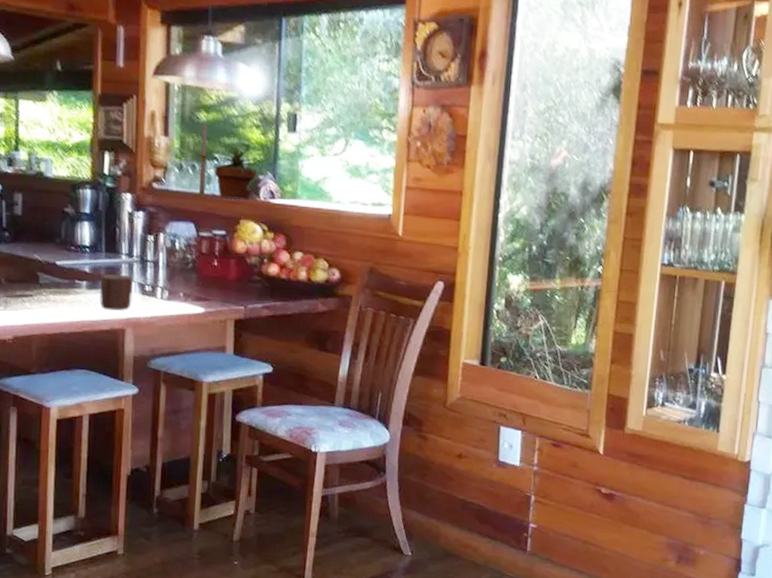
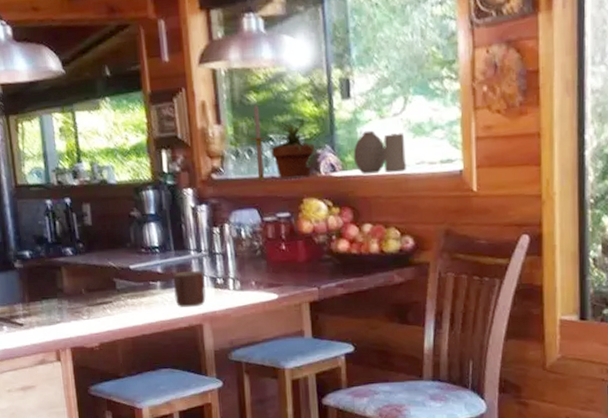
vase: none [292,165,323,206] -> present [353,130,386,174]
candle: none [320,171,342,208] -> present [383,133,406,173]

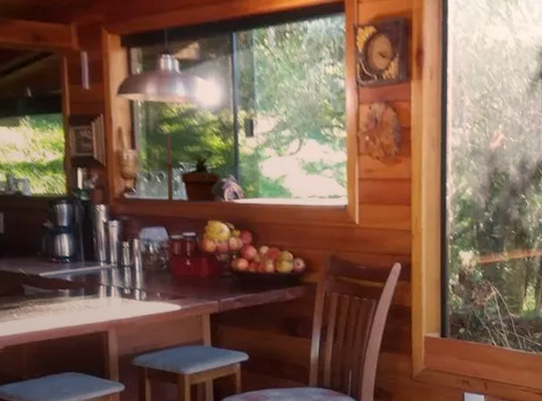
mug: present [173,270,206,309] -> none [81,280,114,316]
vase: present [353,130,386,174] -> none [254,165,282,203]
candle: present [383,133,406,173] -> none [280,170,300,204]

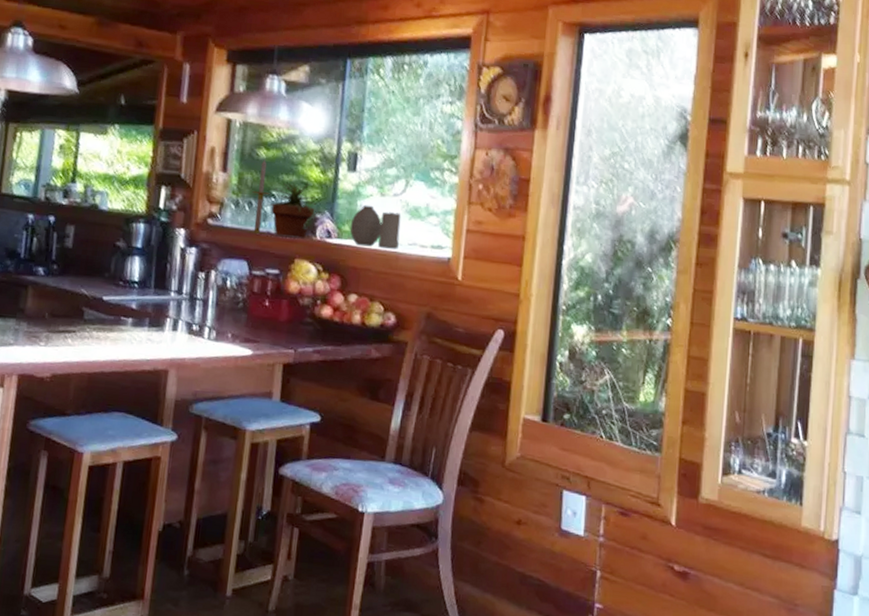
vase: none [254,165,282,203] -> present [349,204,382,247]
candle: none [280,170,300,204] -> present [377,211,401,250]

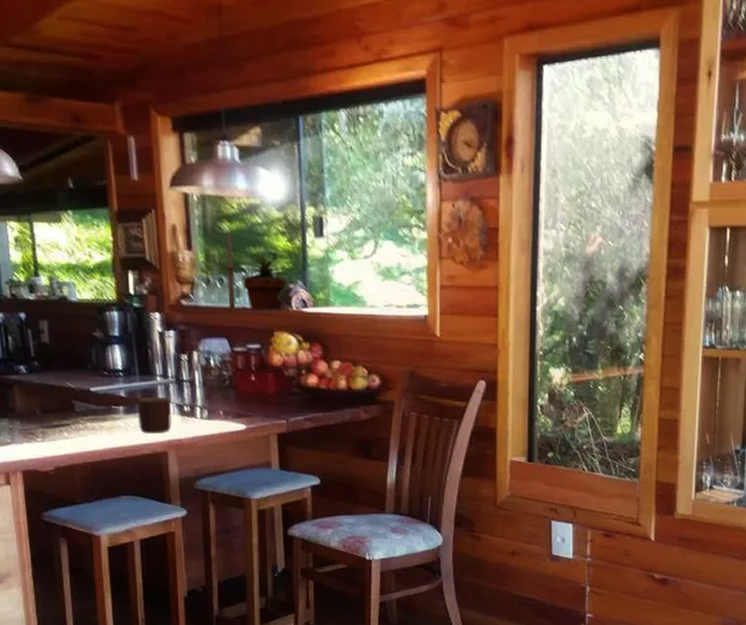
mug: none [143,311,181,352] -> present [137,396,172,435]
vase: present [349,204,382,247] -> none [324,270,356,312]
candle: present [377,211,401,250] -> none [353,275,375,313]

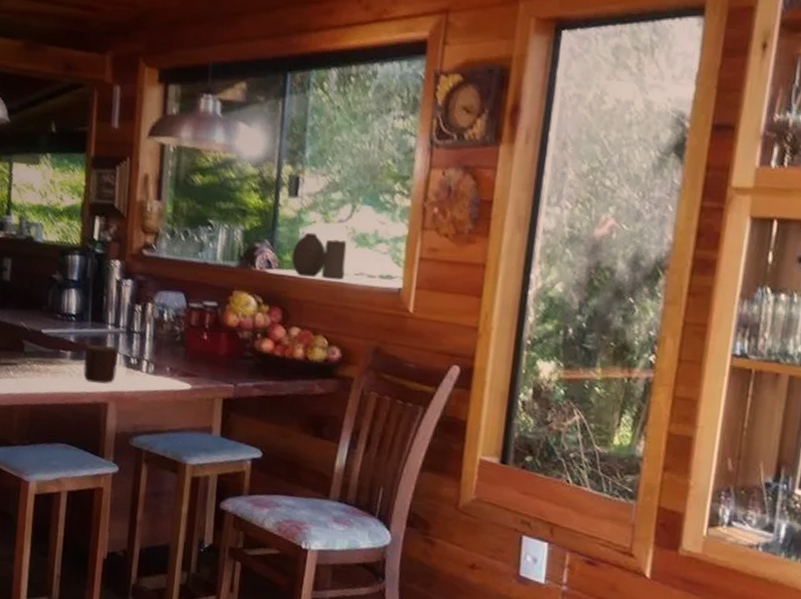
candle: present [221,232,243,311] -> none [183,185,207,266]
potted plant: present [235,253,290,311] -> none [200,209,257,270]
vase: none [324,270,356,312] -> present [291,232,326,277]
candle: none [353,275,375,313] -> present [321,239,347,281]

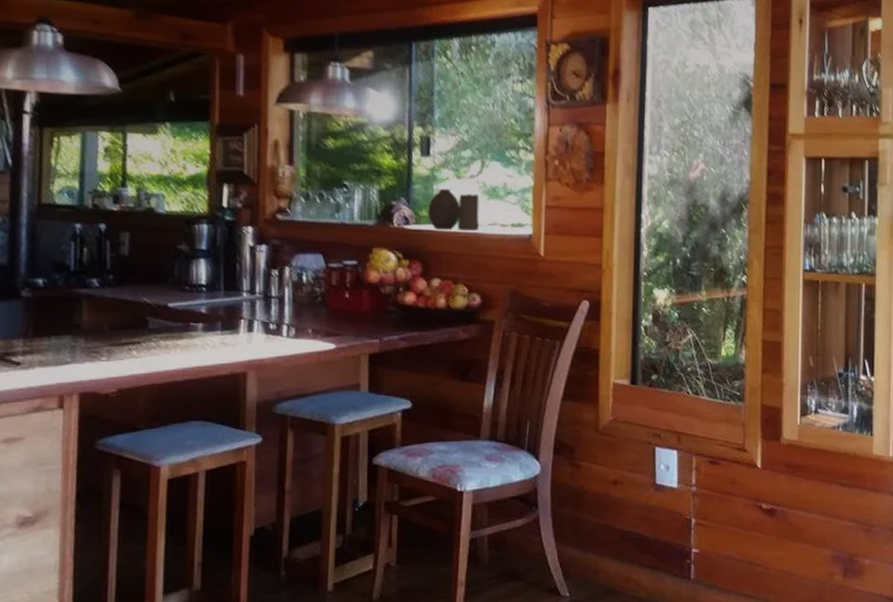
mug: present [82,344,119,385] -> none [217,313,256,354]

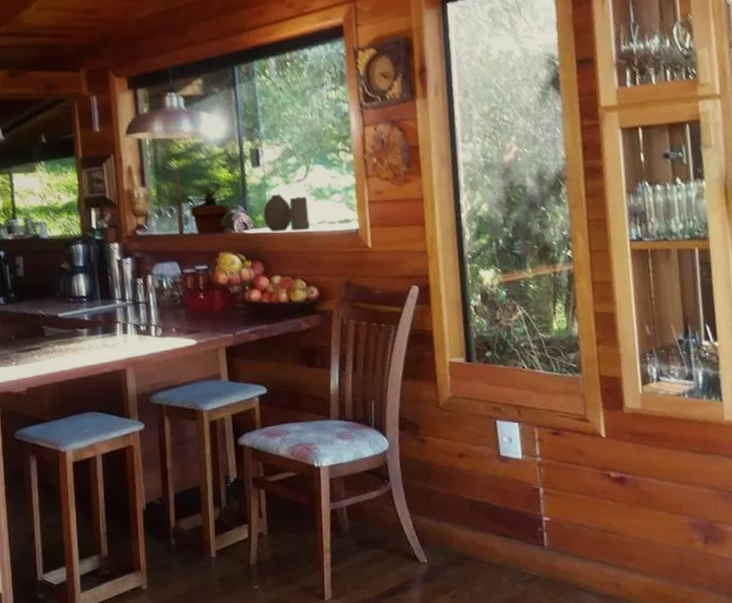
candle: none [320,149,342,227] -> present [171,169,191,238]
potted plant: none [336,170,393,227] -> present [183,184,232,236]

